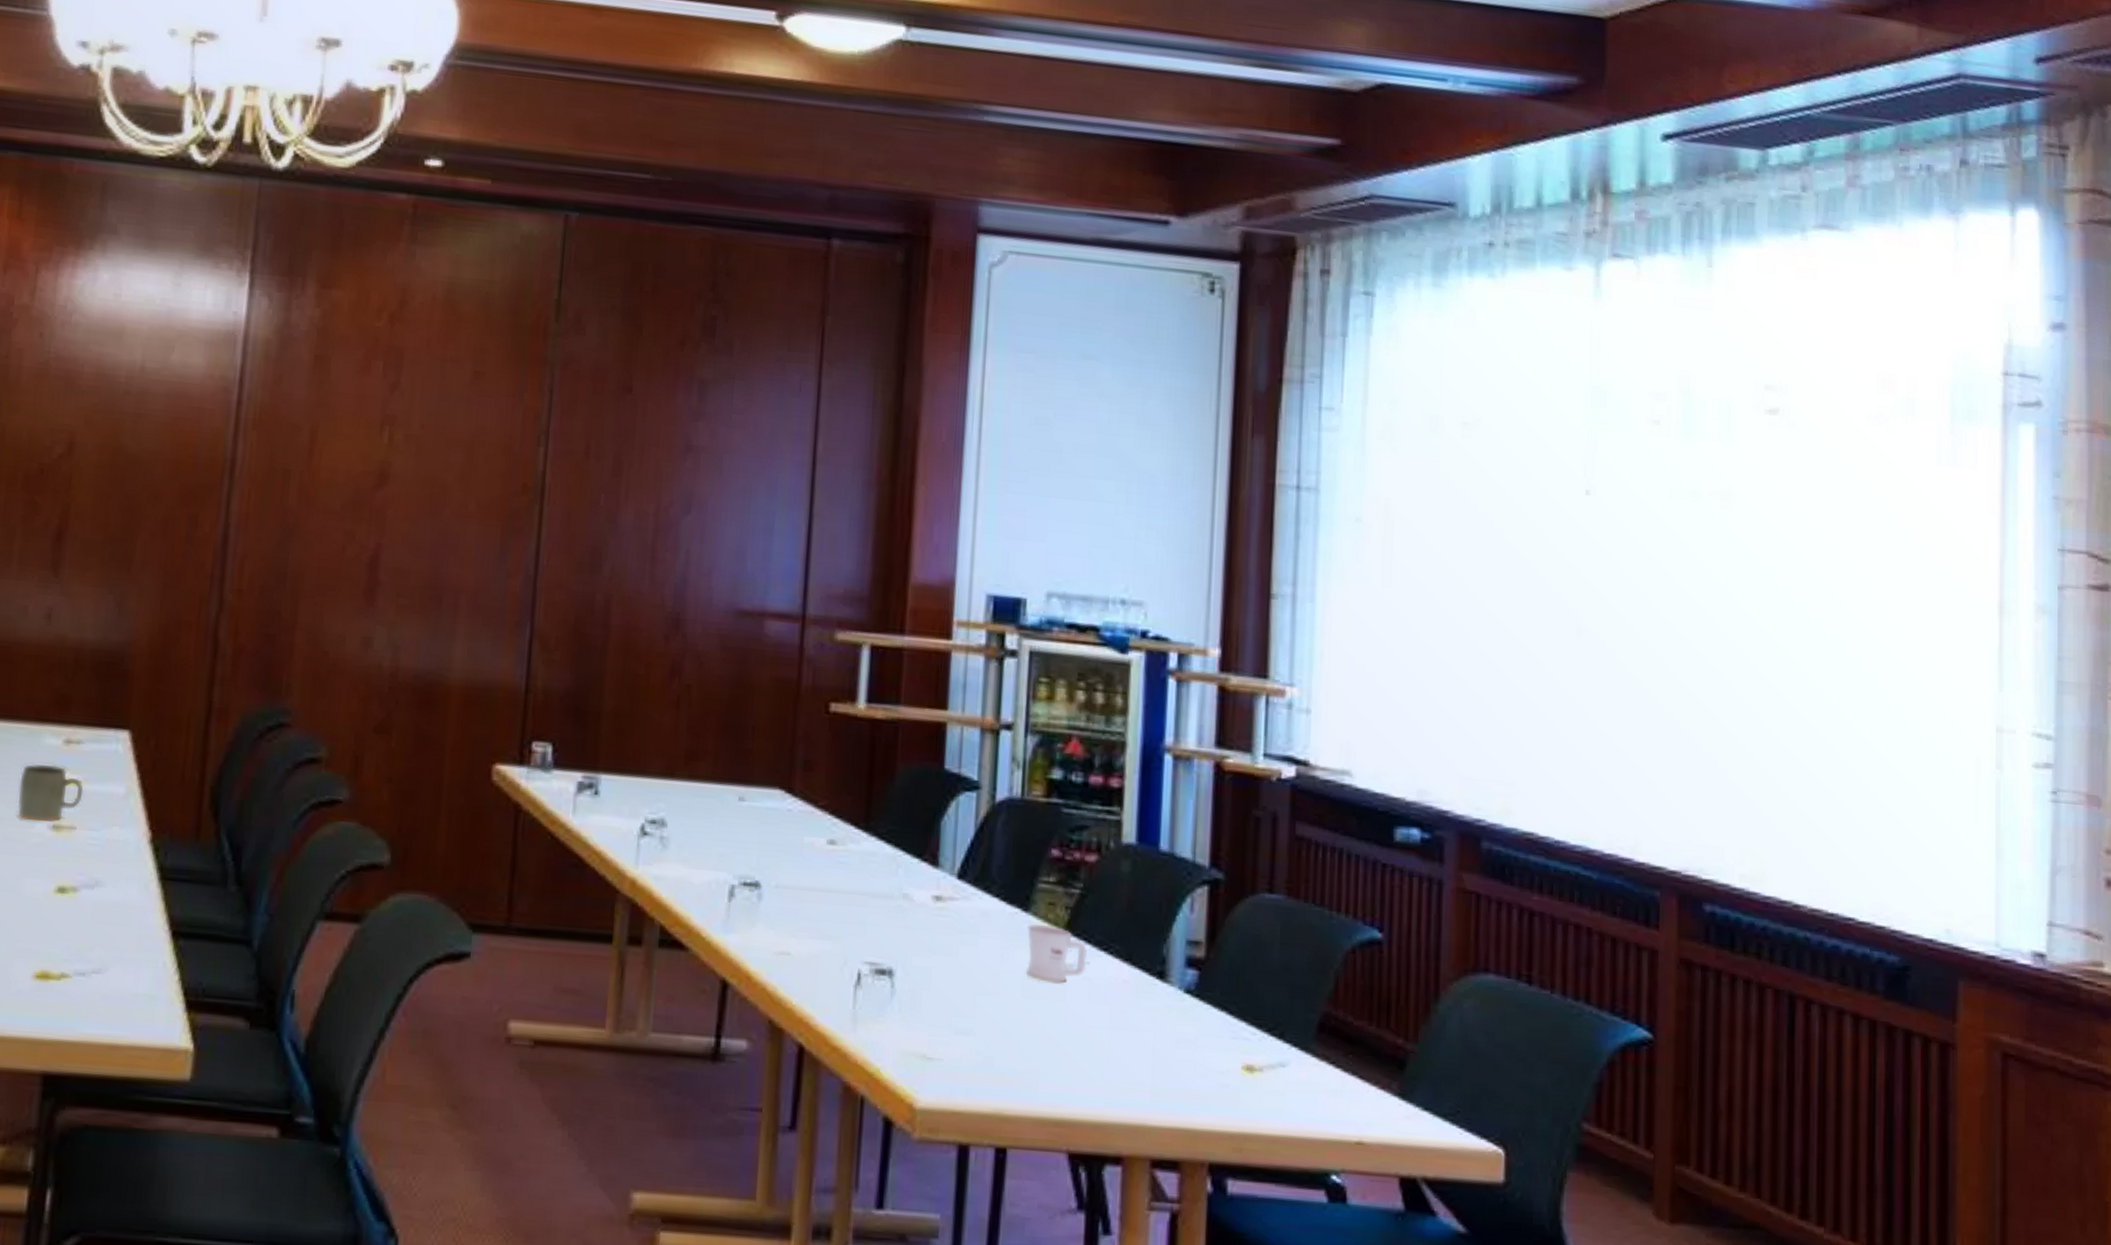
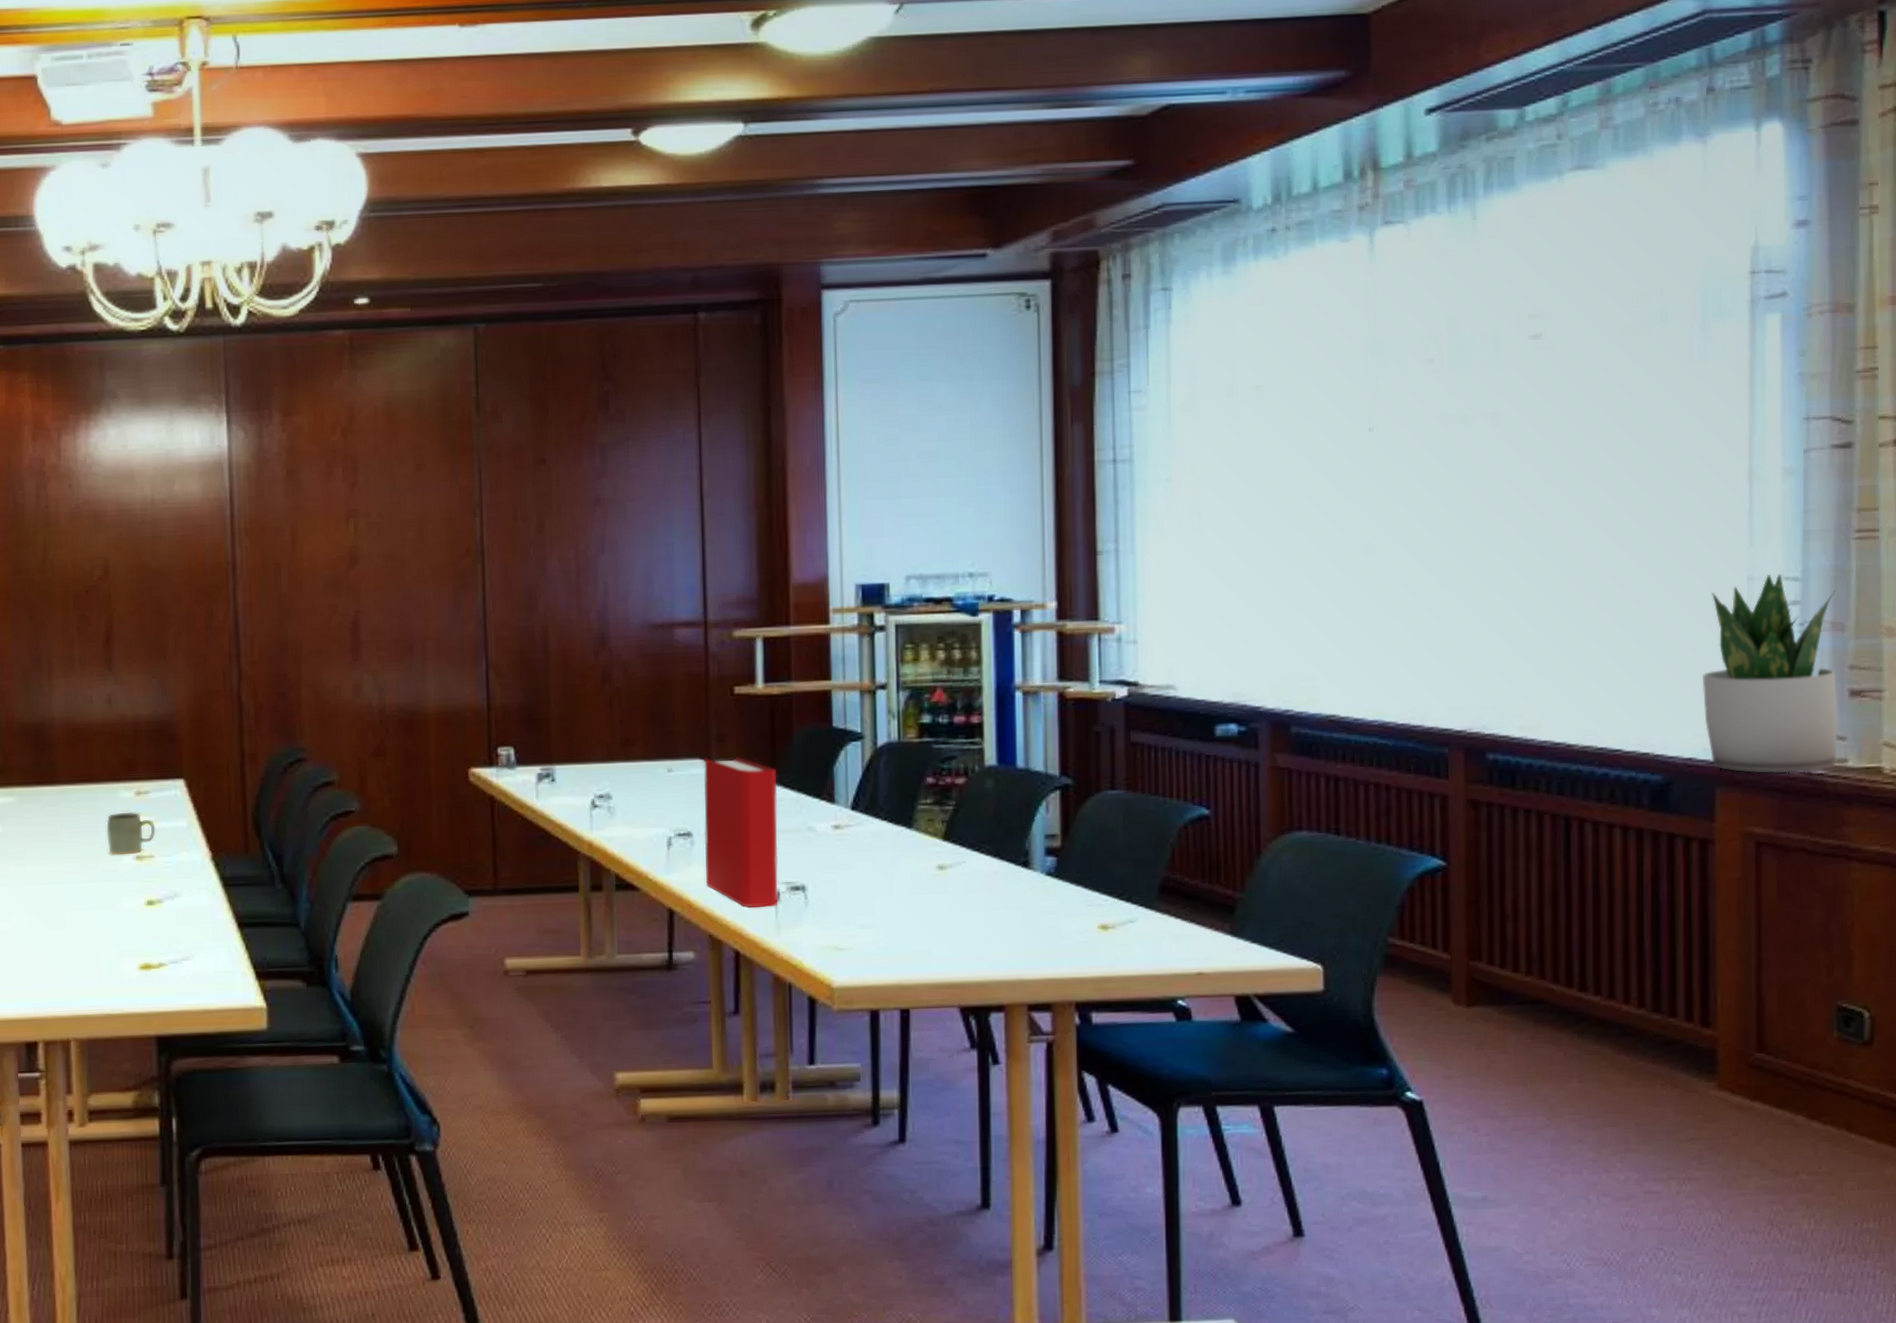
book: none [770,789,871,994] -> present [703,757,778,908]
mug: present [1026,924,1087,984] -> none [912,836,963,881]
planter: none [1945,728,2094,975] -> present [1702,573,1838,773]

